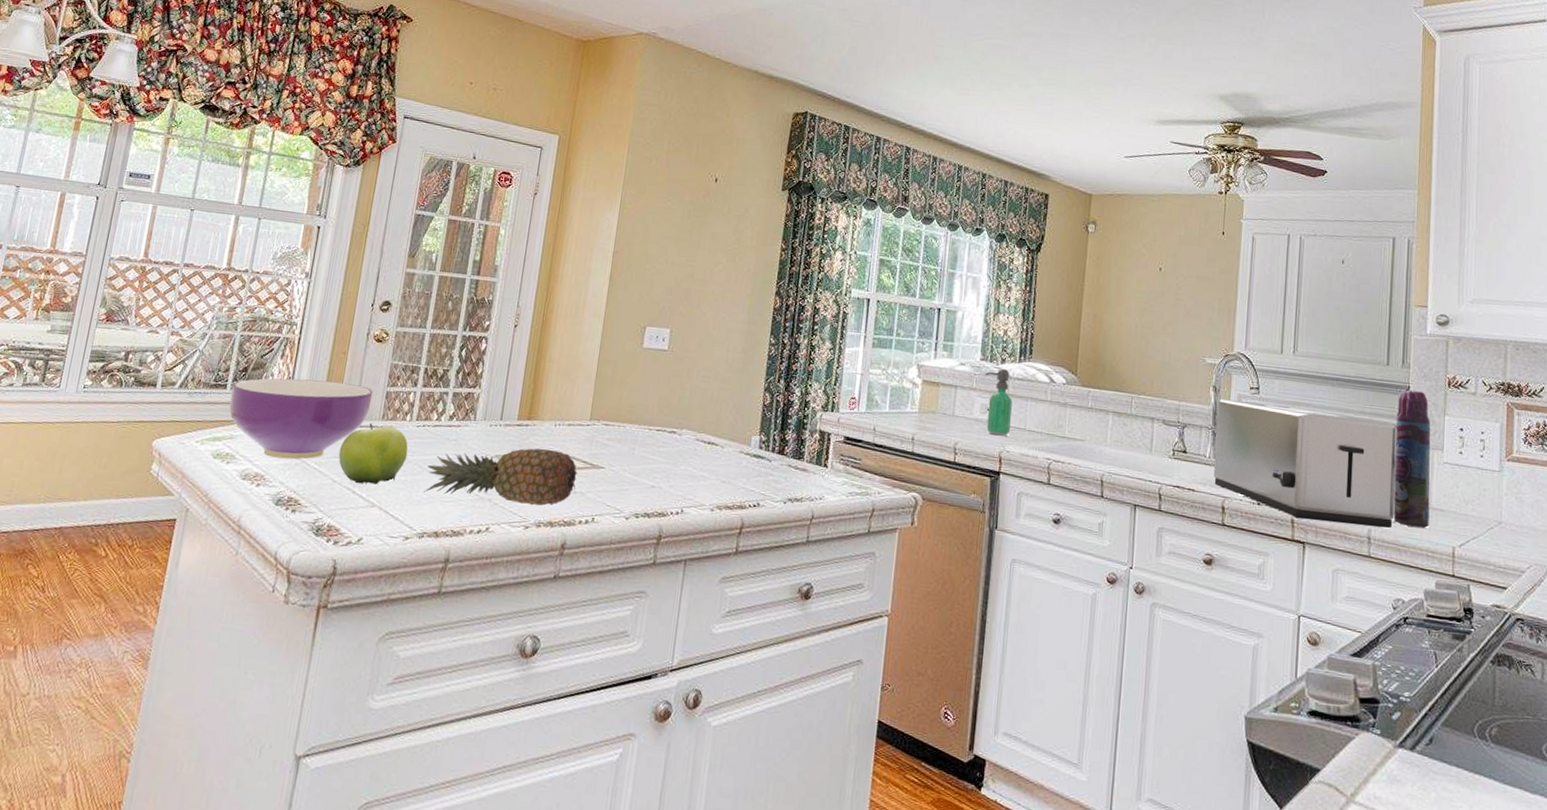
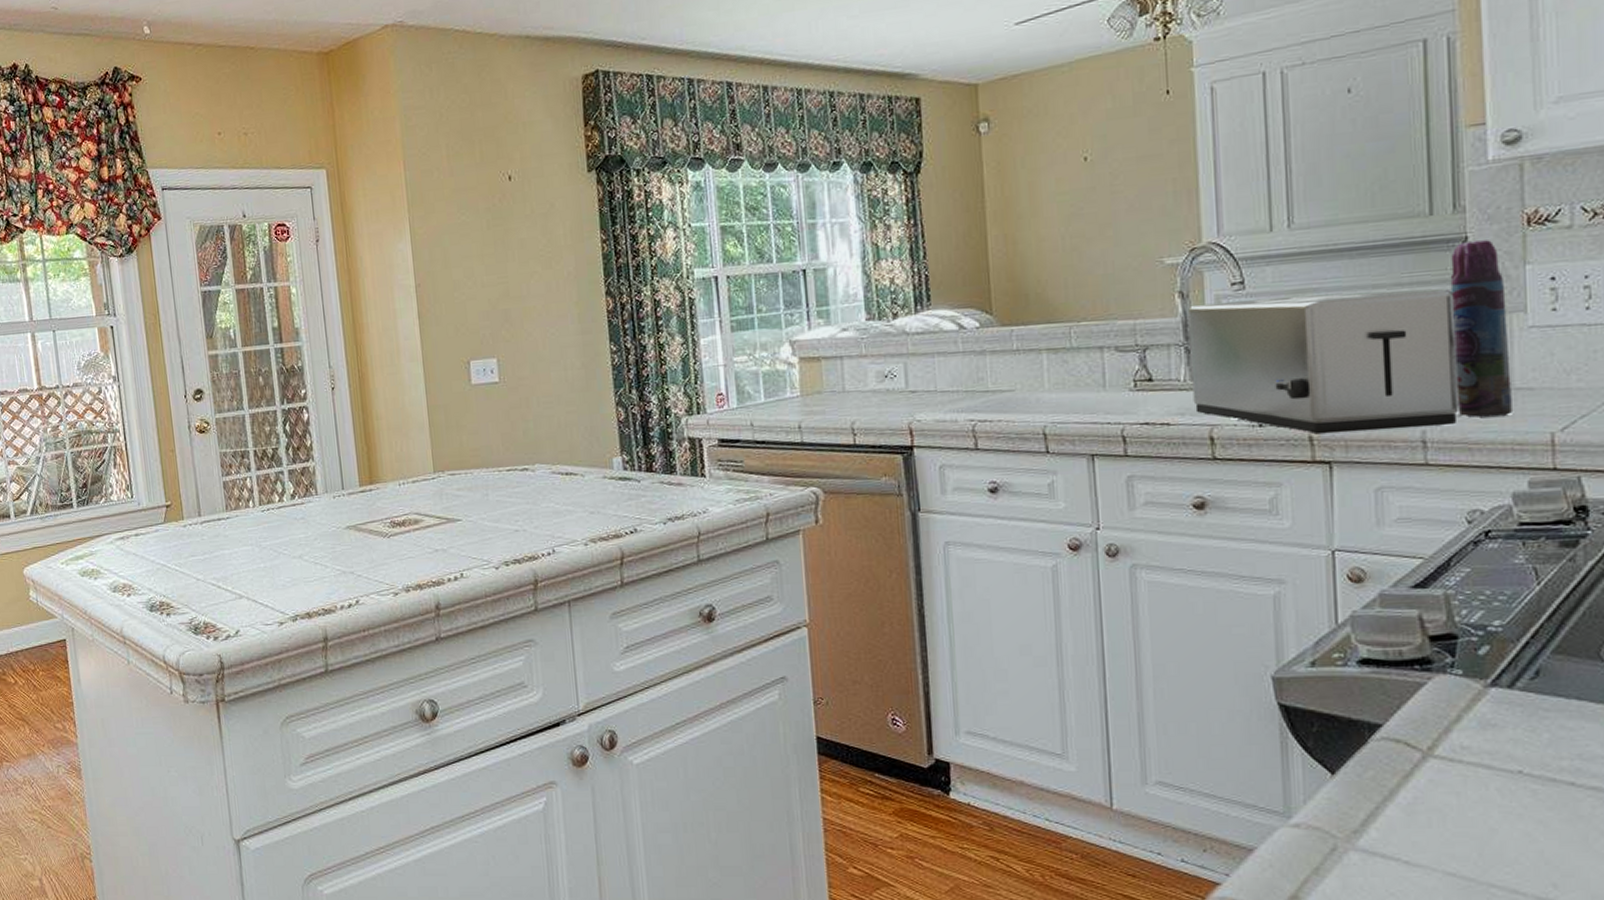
bowl: present [229,378,374,460] -> none [77,480,212,567]
fruit: present [338,422,409,485] -> none [194,515,261,577]
fruit: present [423,448,577,506] -> none [282,510,437,576]
soap dispenser: present [985,369,1012,436] -> none [874,325,917,405]

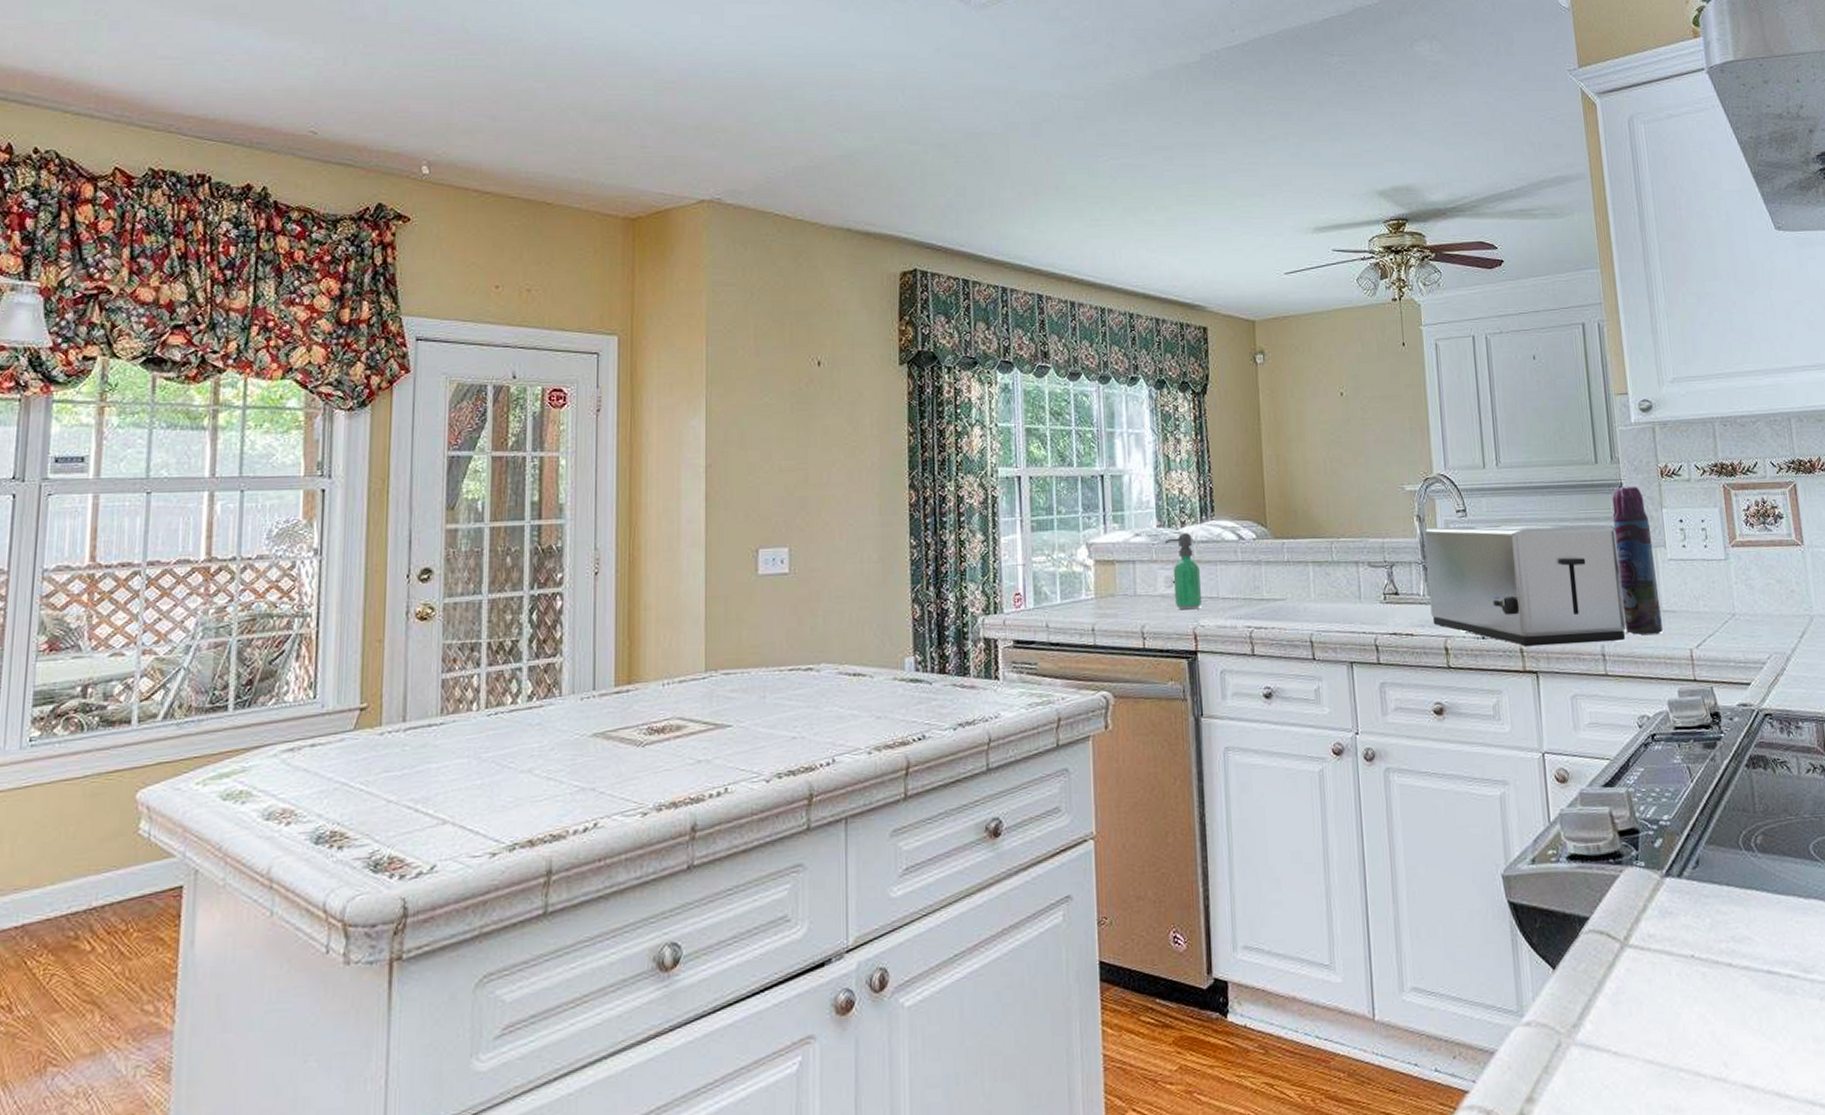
soap dispenser: none [874,325,917,405] -> present [1164,533,1201,610]

